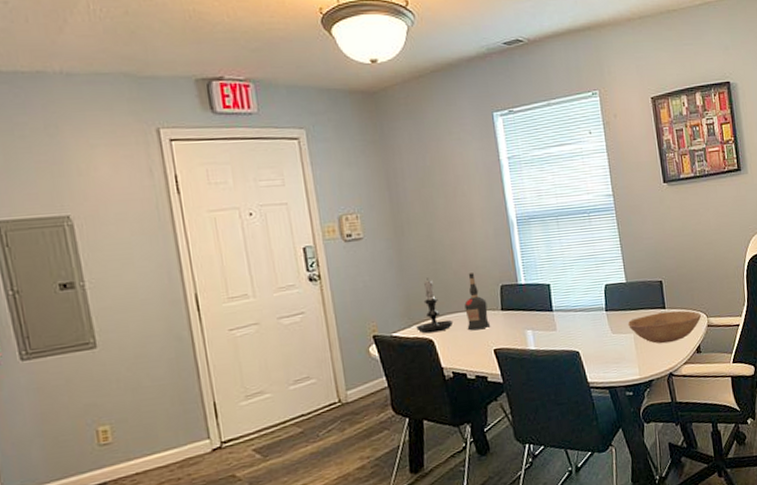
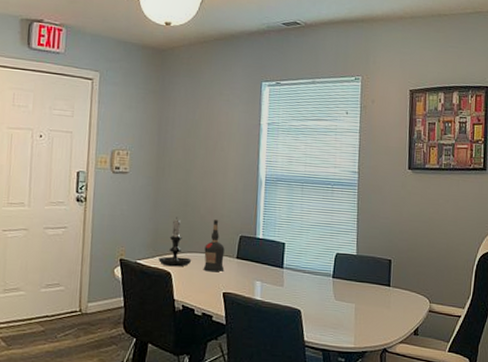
bowl: present [628,310,702,344] -> none [352,289,425,320]

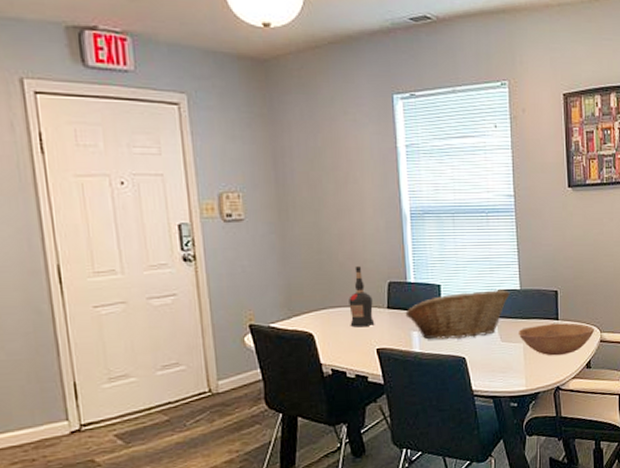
candle holder: present [158,217,192,267] -> none [296,268,336,327]
fruit basket: none [251,252,347,293] -> present [405,289,510,340]
bowl: none [352,289,425,320] -> present [519,323,595,356]

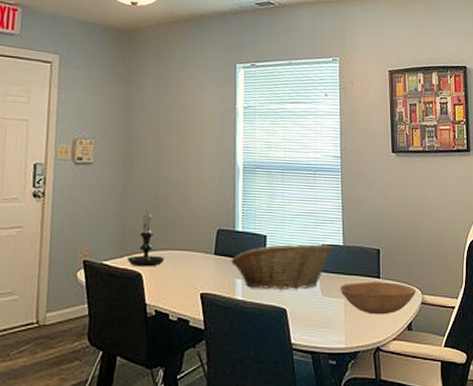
candle holder: none [296,268,336,327] -> present [127,211,165,267]
liquor bottle: present [349,266,375,326] -> none [177,212,201,270]

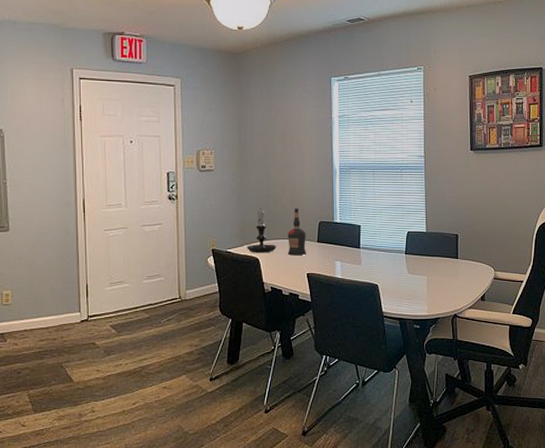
liquor bottle: none [177,212,201,270] -> present [287,208,307,255]
fruit basket: present [231,244,333,289] -> none [331,231,417,269]
bowl: present [340,281,417,315] -> none [423,261,490,288]

